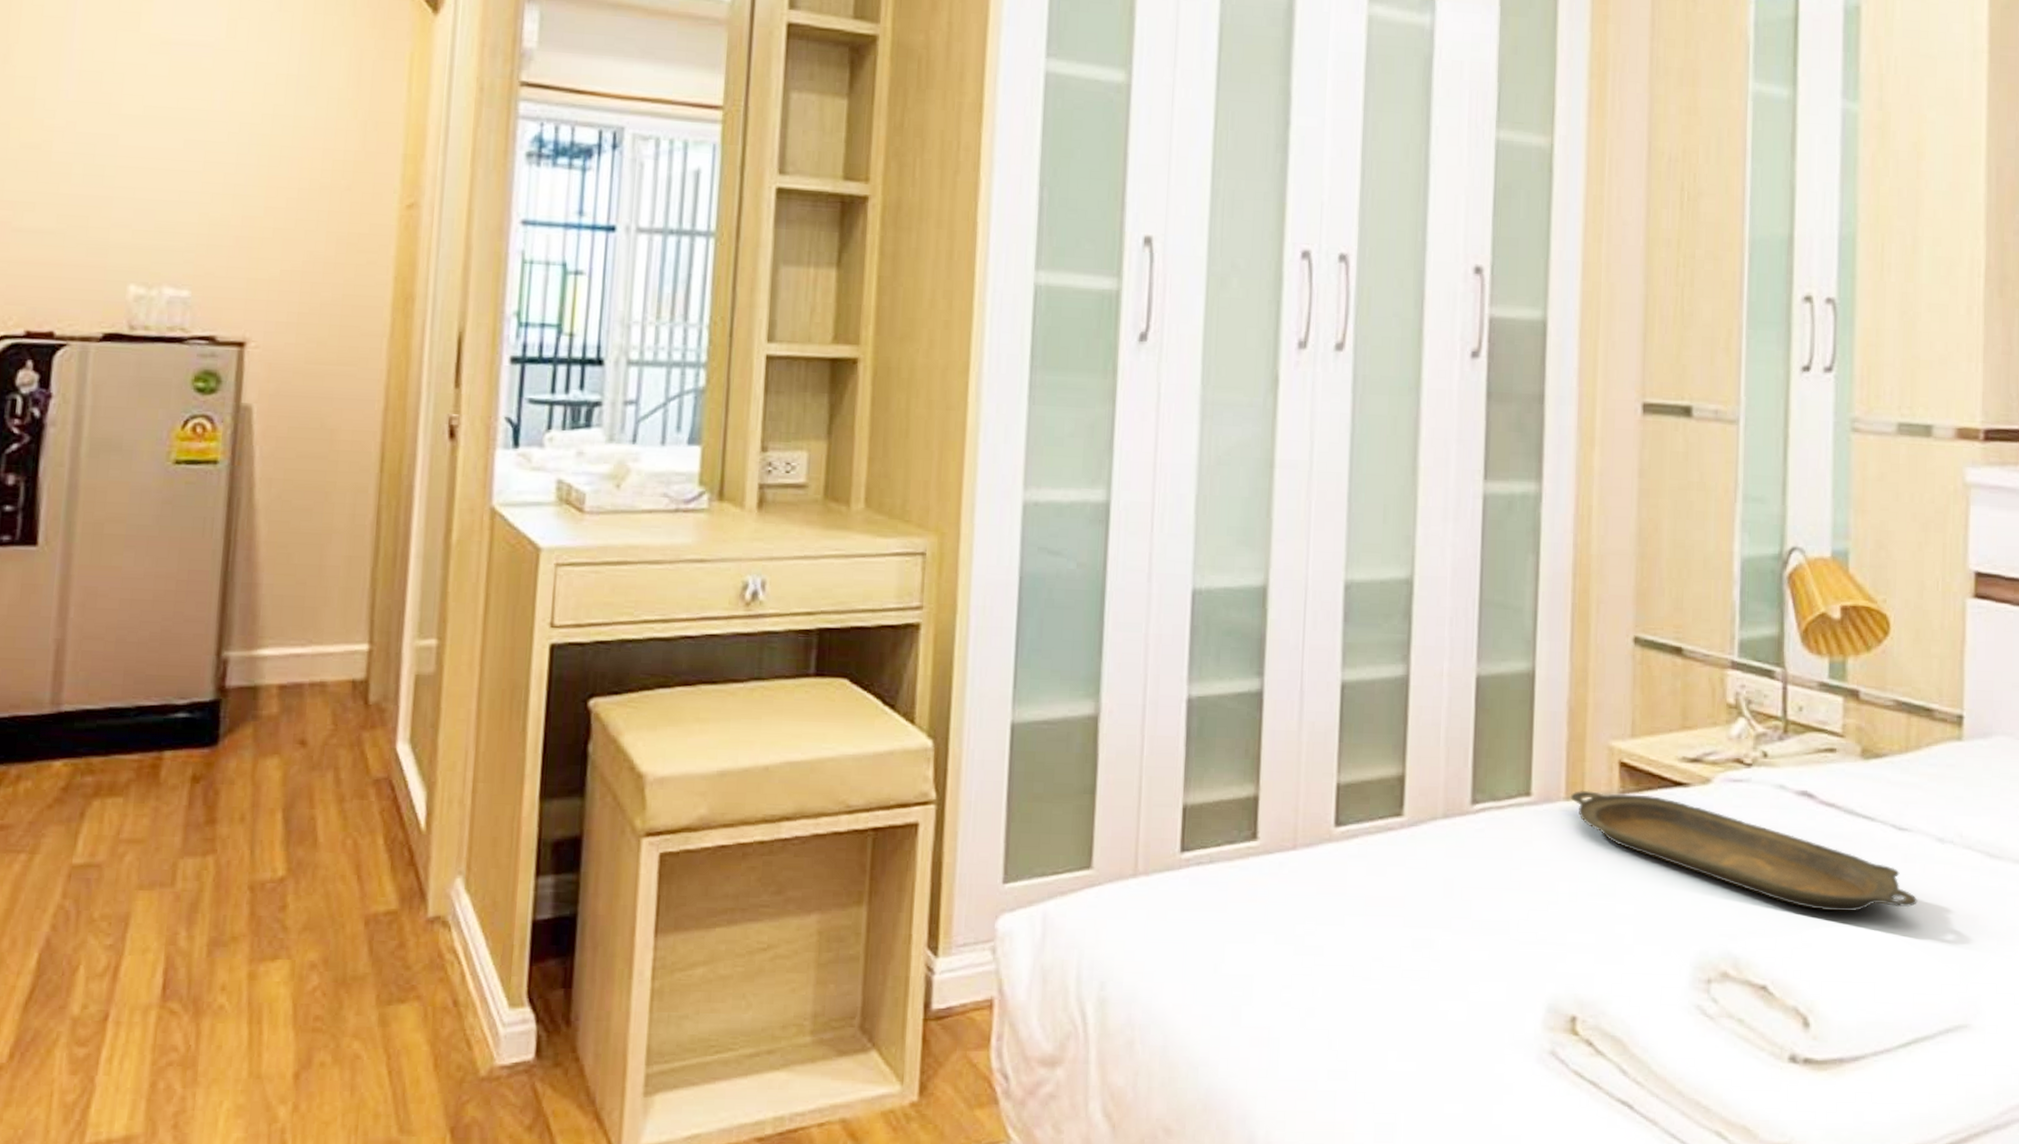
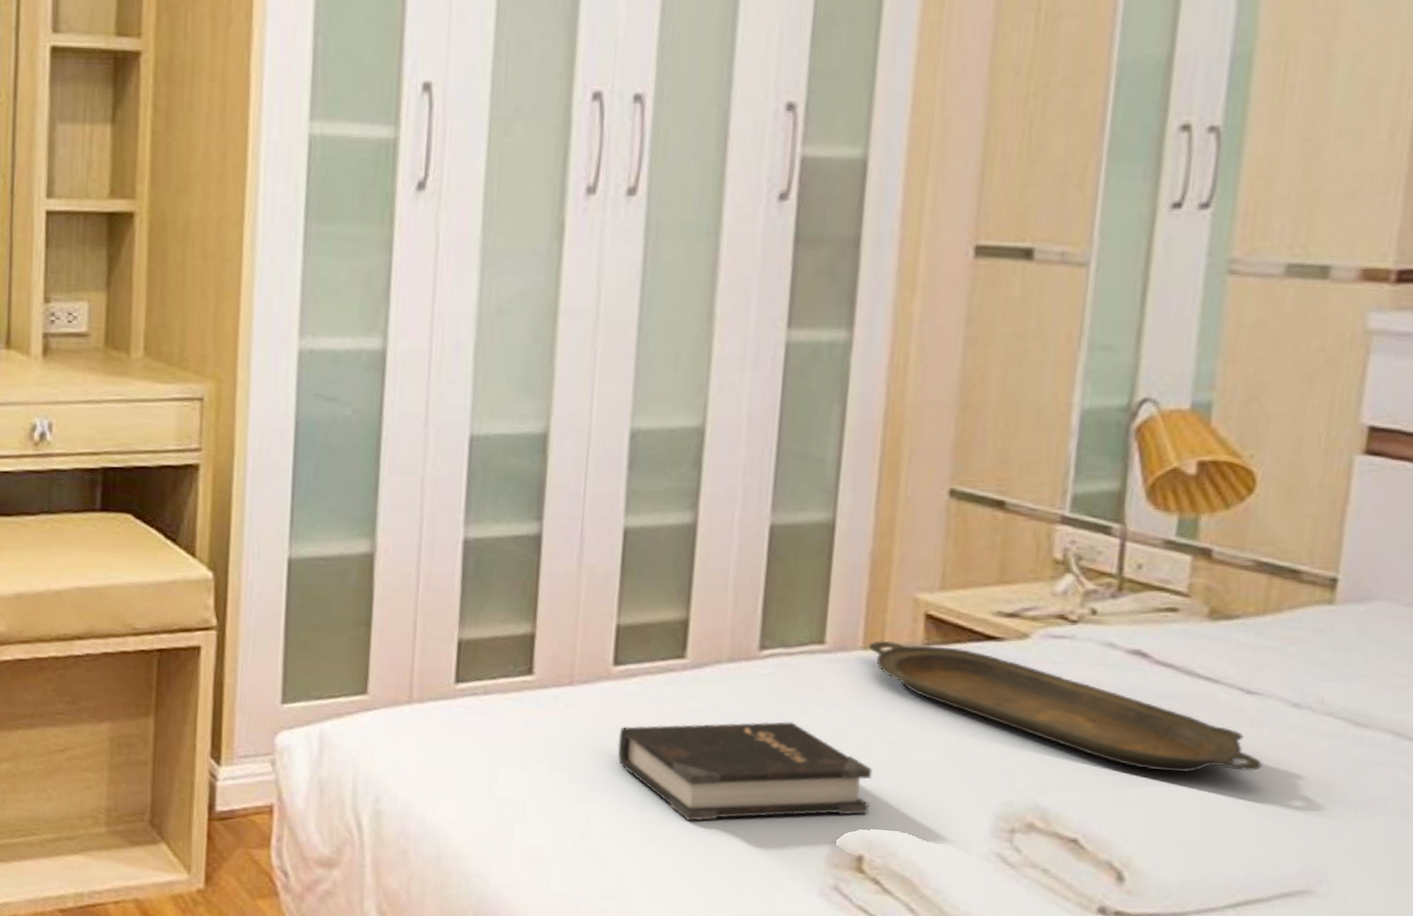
hardback book: none [1341,877,1580,989] -> present [617,721,873,821]

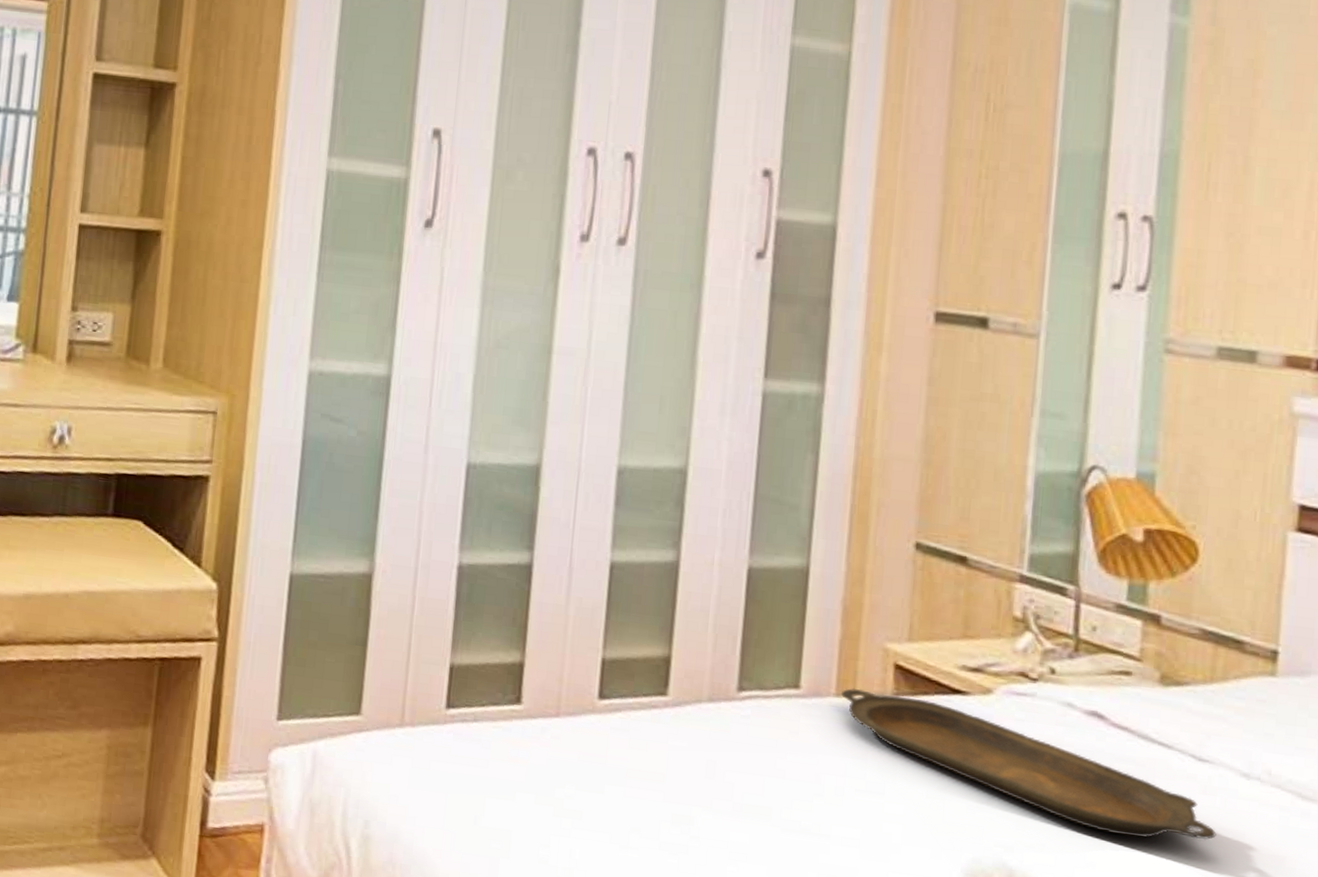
hardback book: present [617,721,873,821] -> none [601,761,846,865]

